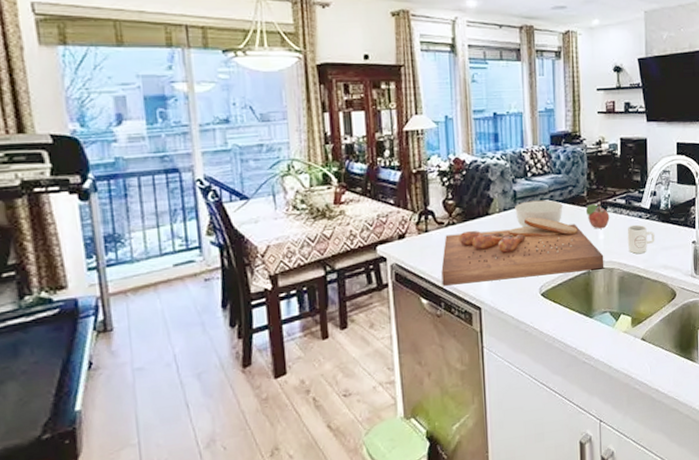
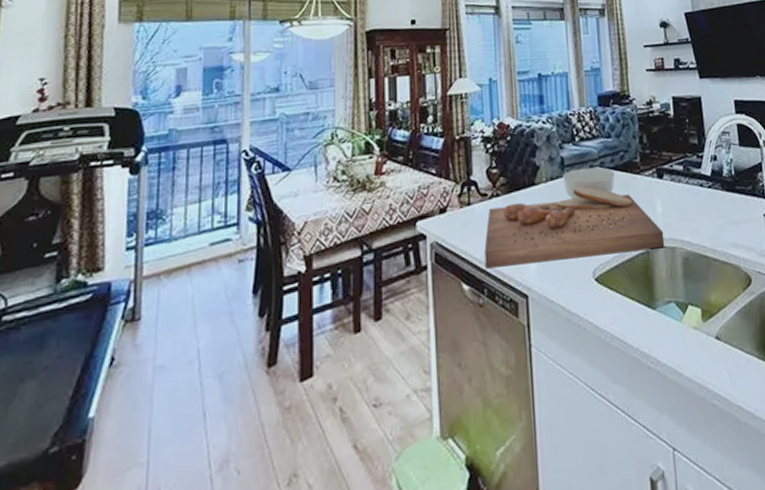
fruit: present [585,203,610,229] -> none [639,170,667,200]
mug: present [627,224,655,254] -> none [688,194,721,230]

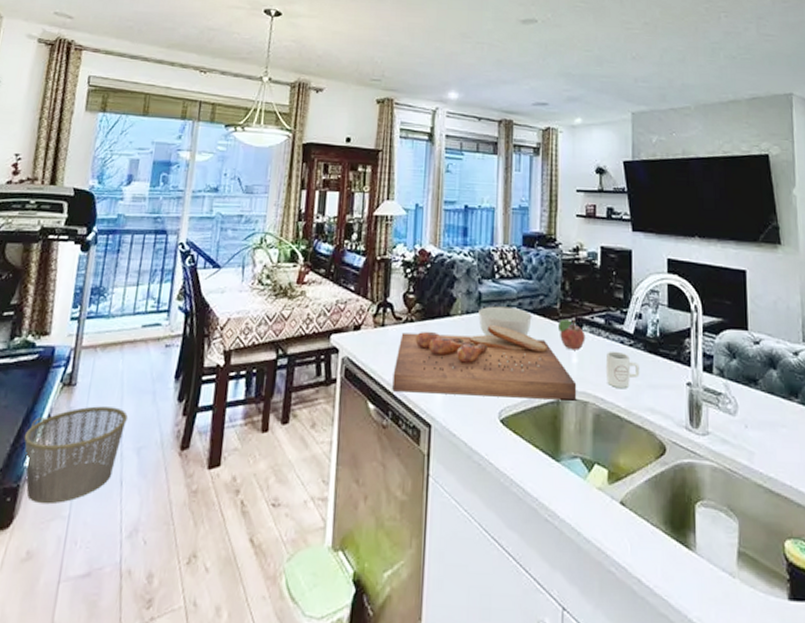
basket: none [85,335,205,455] -> present [24,406,129,504]
fruit: none [639,170,667,200] -> present [557,318,585,350]
mug: none [688,194,721,230] -> present [605,351,640,389]

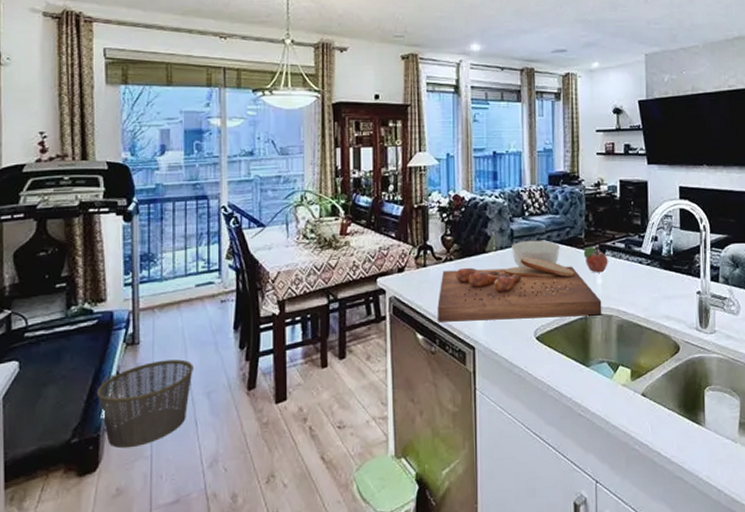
mug: present [605,351,640,389] -> none [626,270,656,302]

